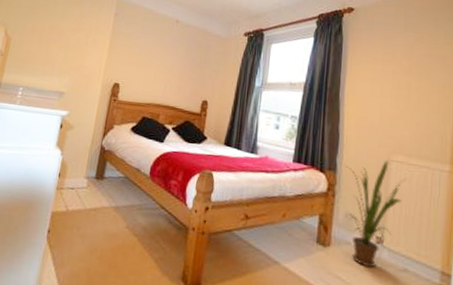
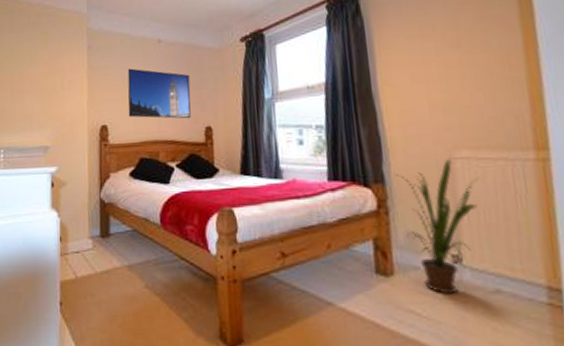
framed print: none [139,39,197,91] -> present [127,68,191,119]

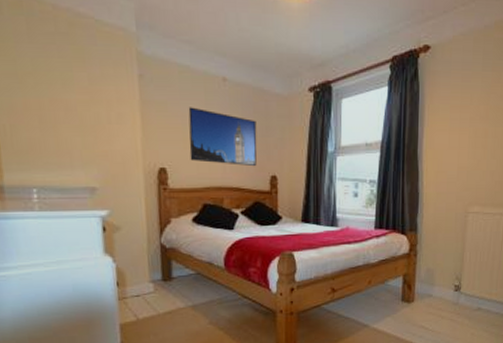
house plant: present [395,158,478,295] -> none [426,212,480,313]

